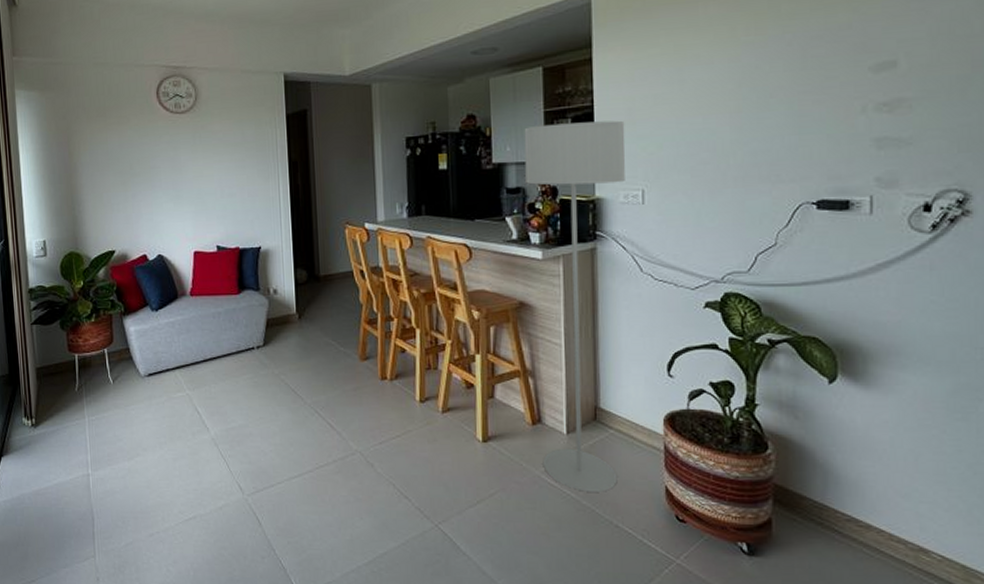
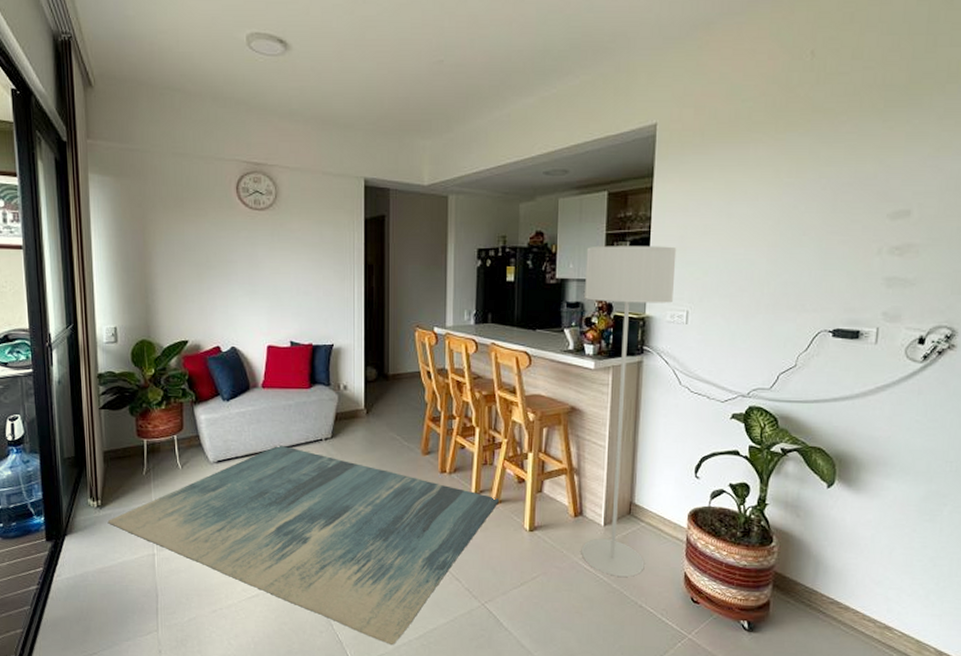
rug: none [42,355,446,571] -> present [107,445,499,645]

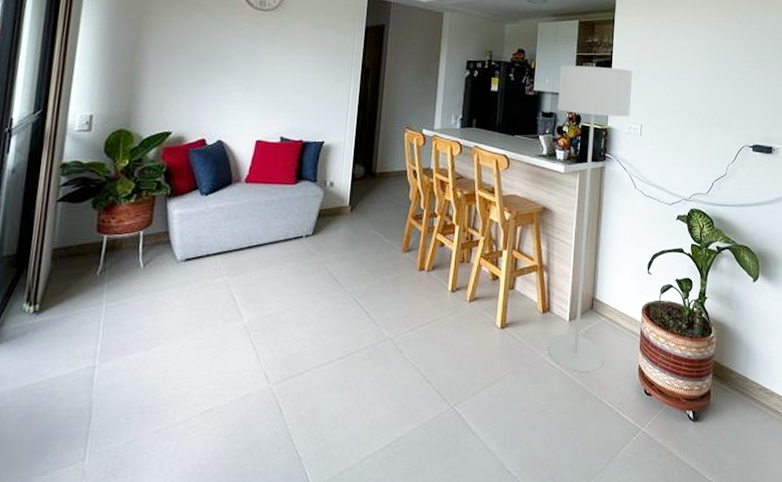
rug: present [107,445,499,645] -> none [43,242,473,458]

